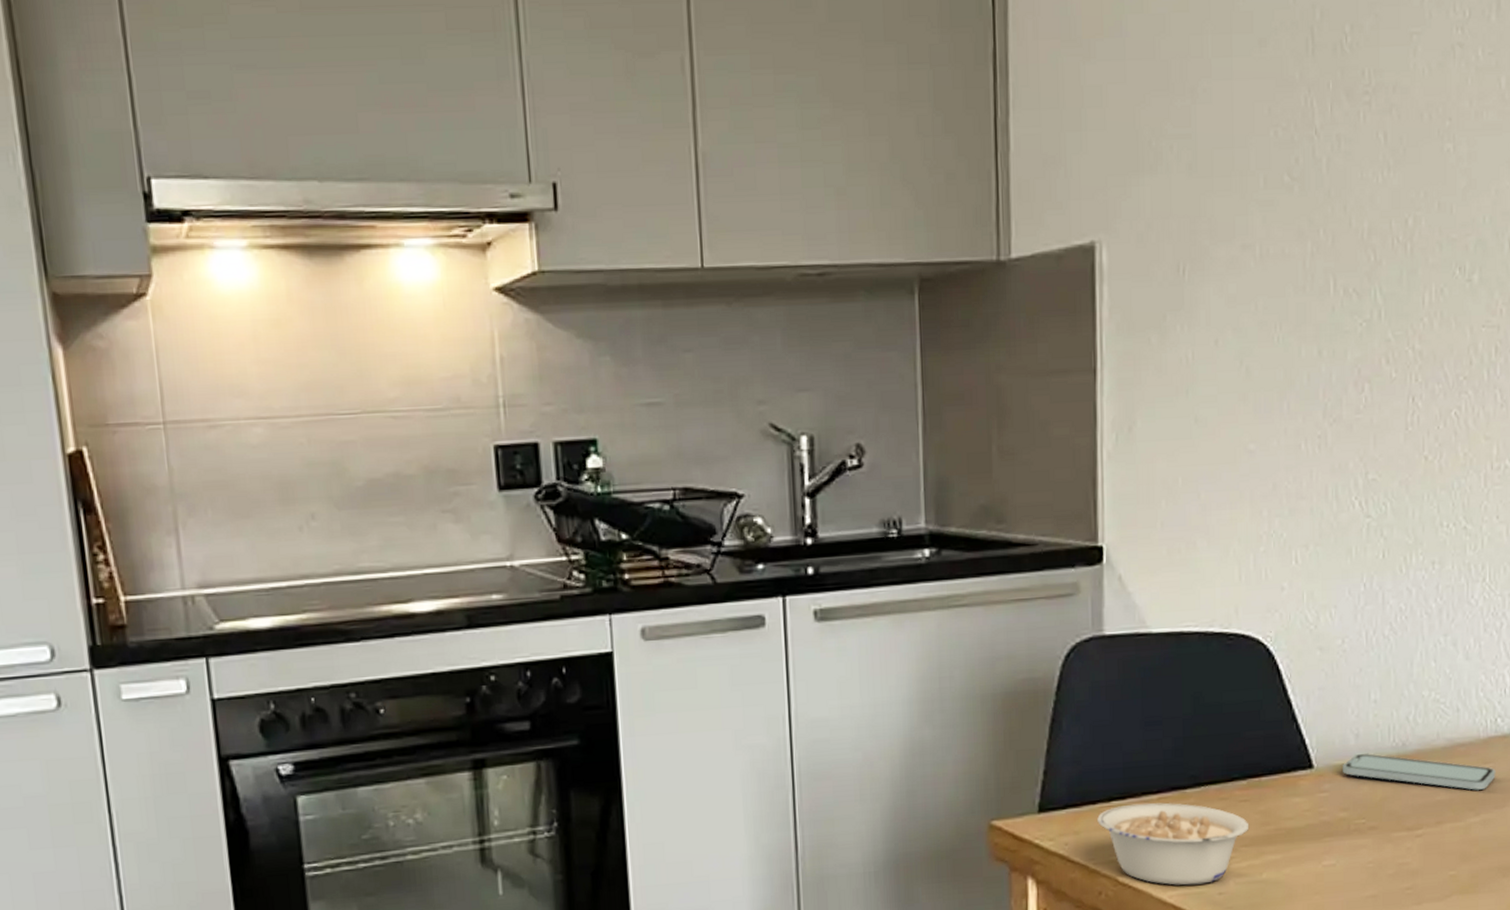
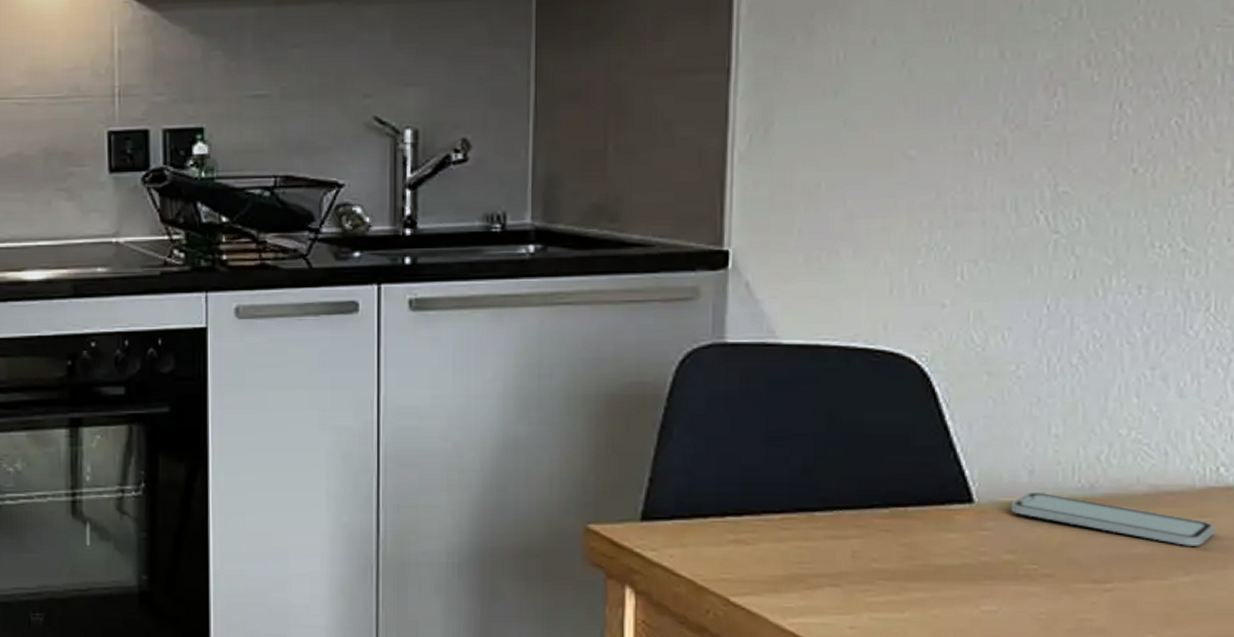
legume: present [1097,802,1250,886] -> none [708,521,891,615]

